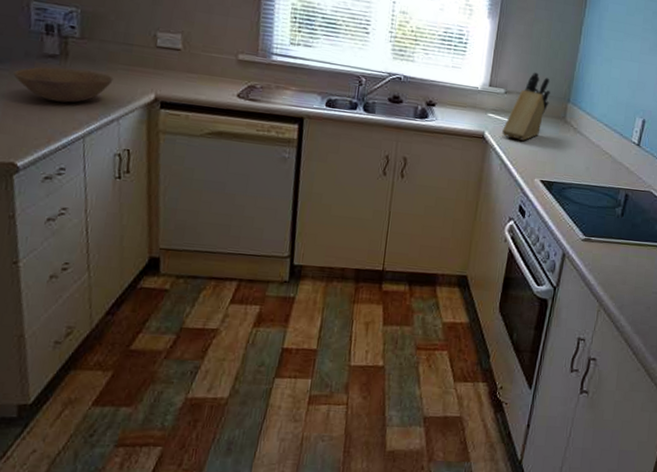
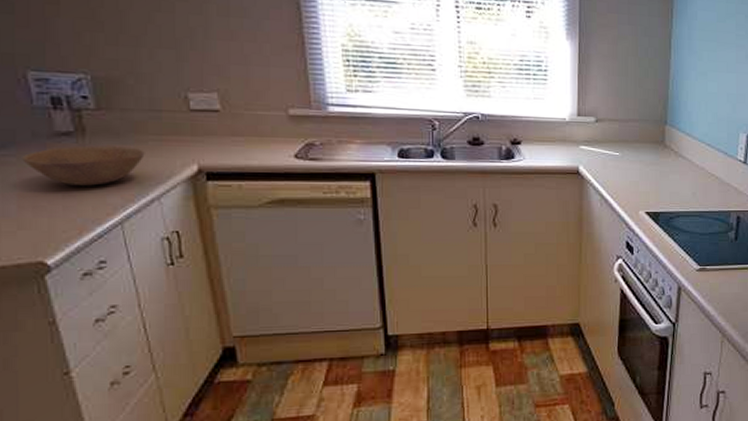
knife block: present [502,72,551,141] -> none [598,95,645,171]

